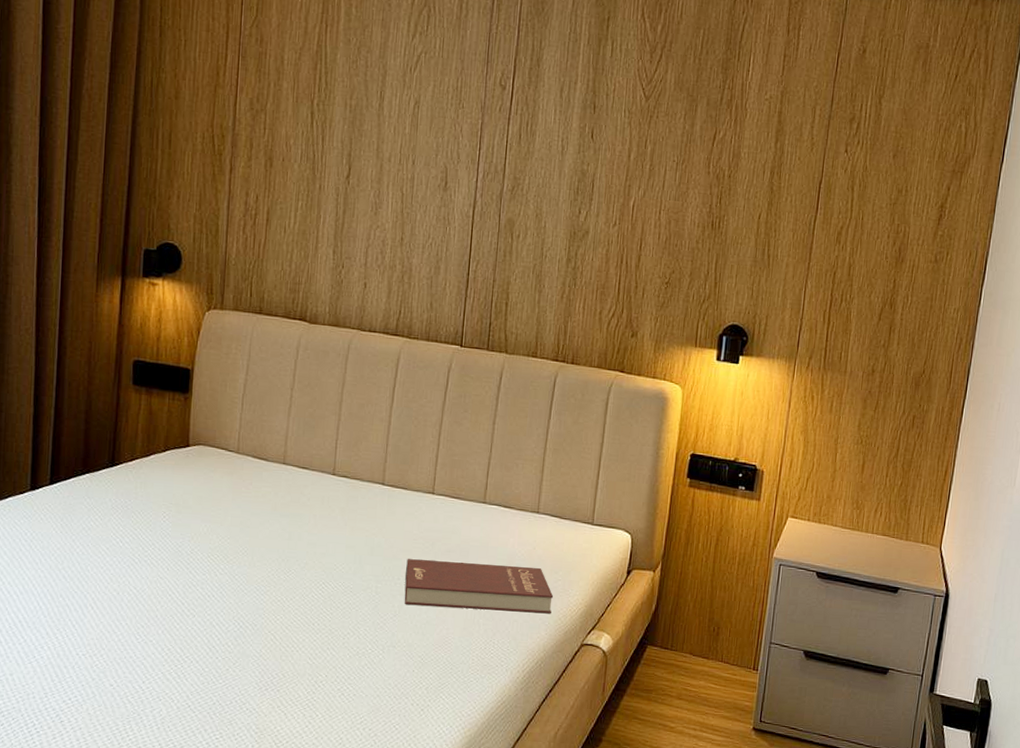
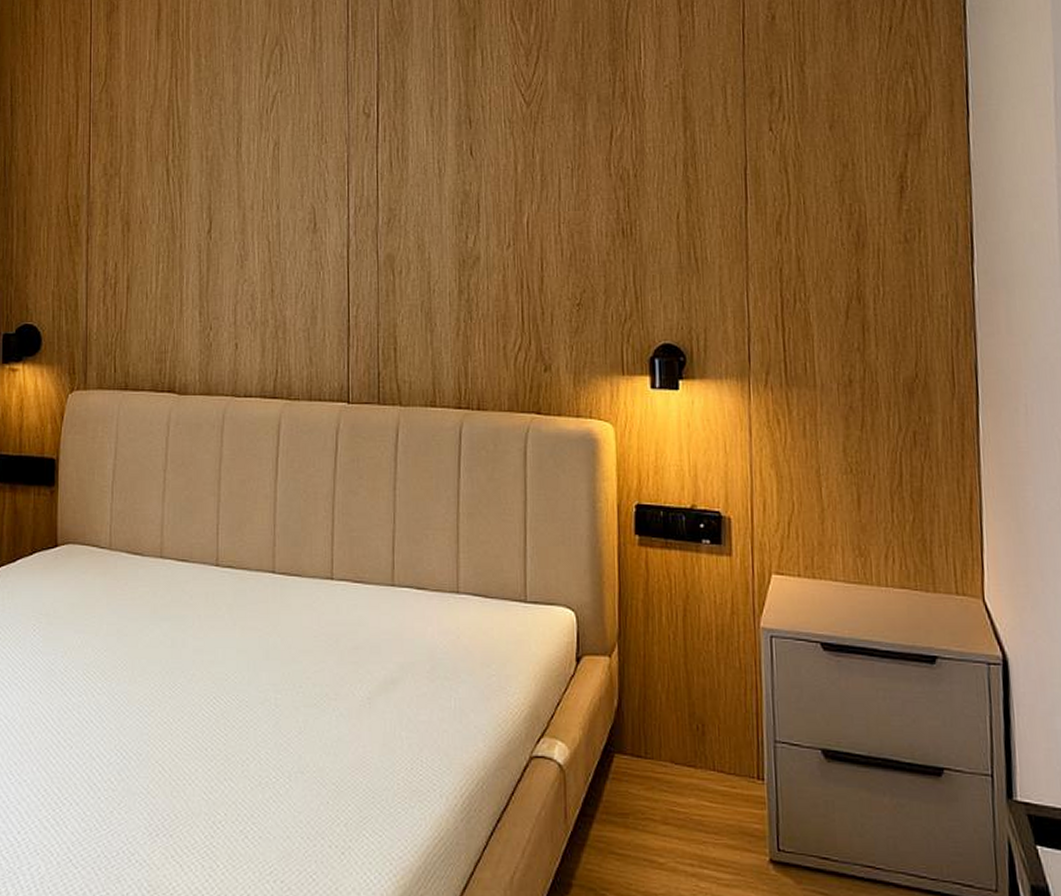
book: present [404,559,554,614] -> none [308,660,489,720]

